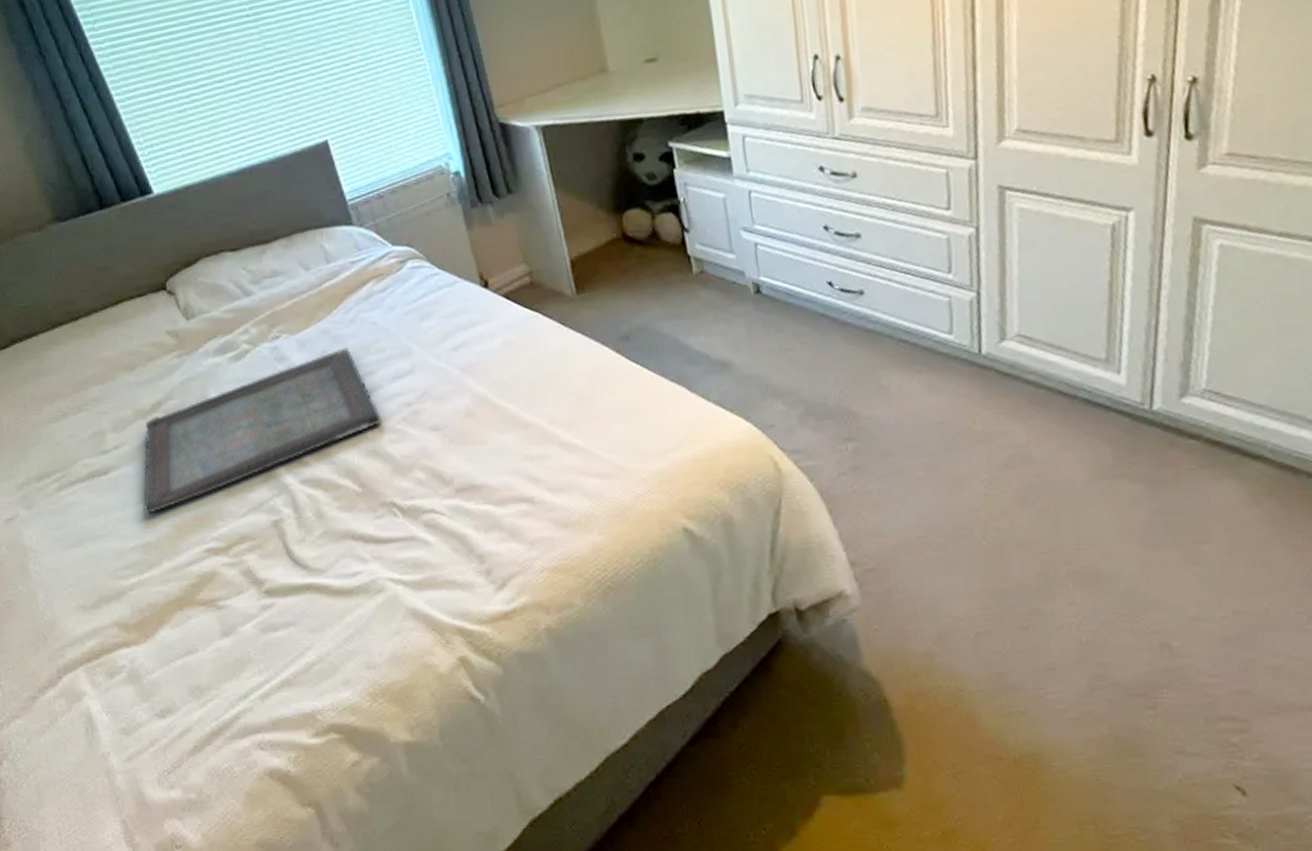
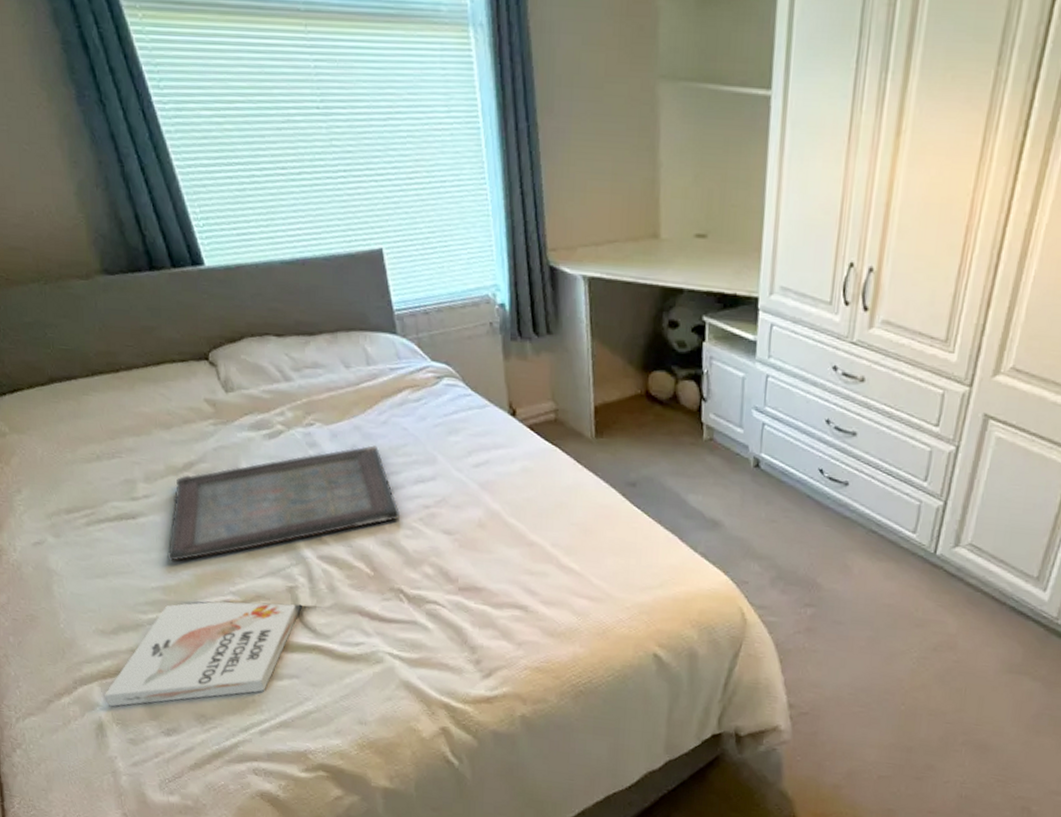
book: none [91,539,291,694] -> present [105,601,302,707]

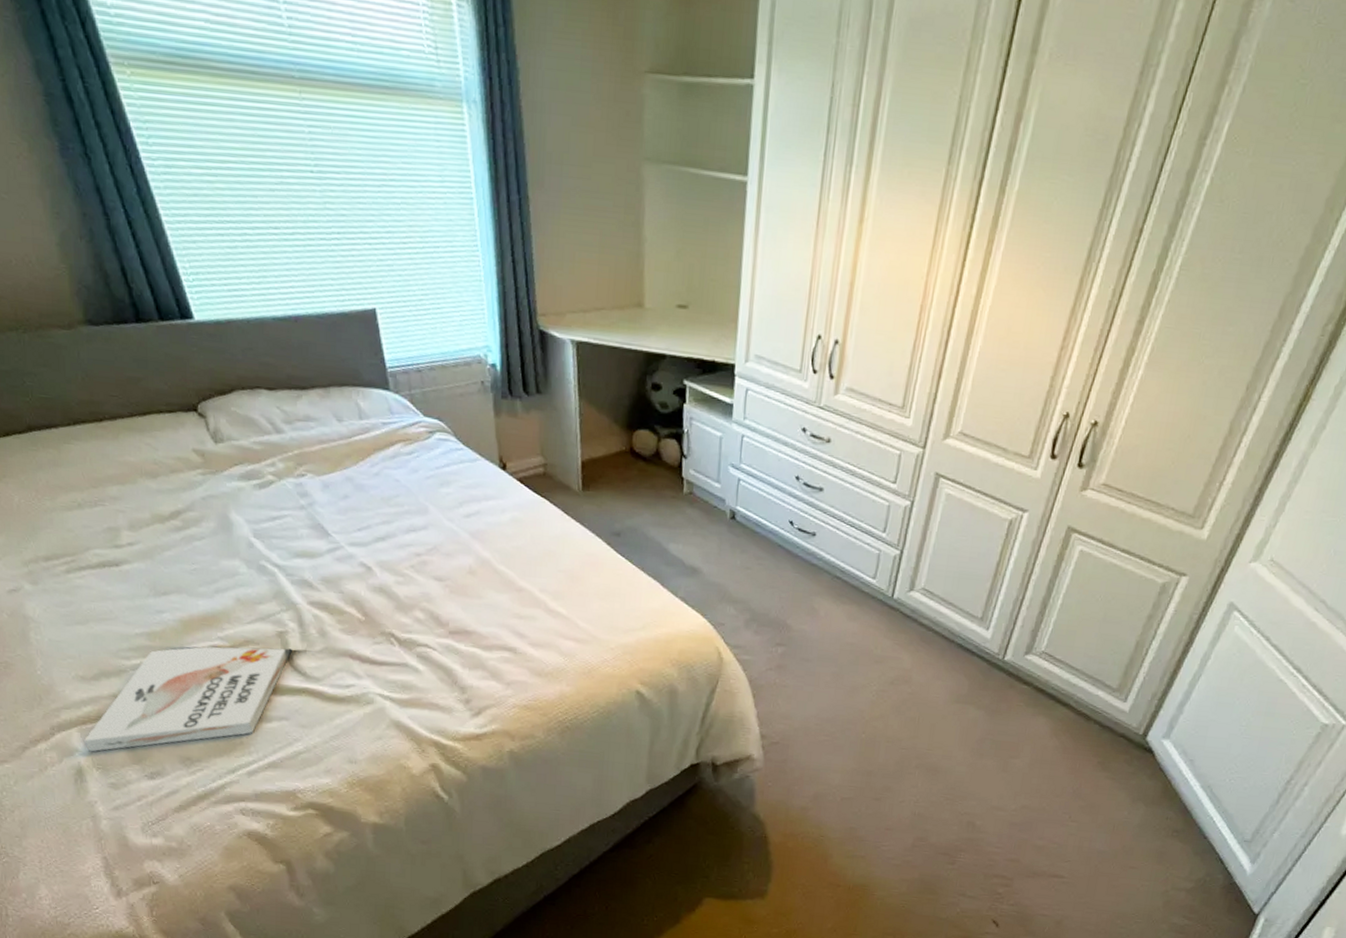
serving tray: present [167,445,401,561] -> none [152,496,392,608]

